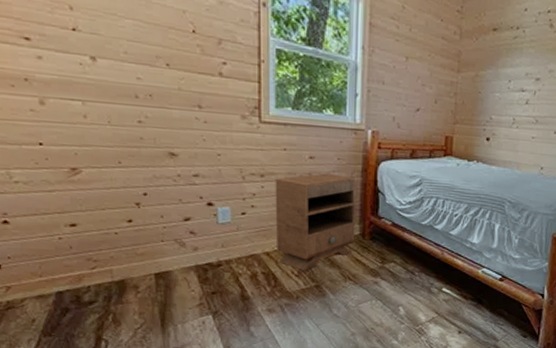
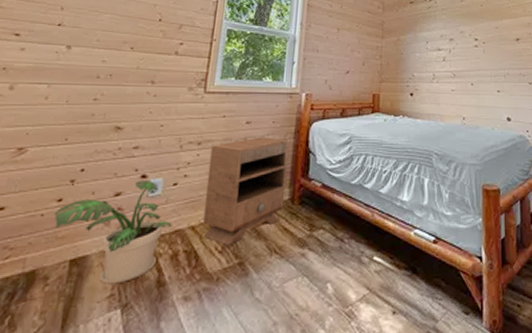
potted plant: none [127,208,247,296] -> present [53,181,172,284]

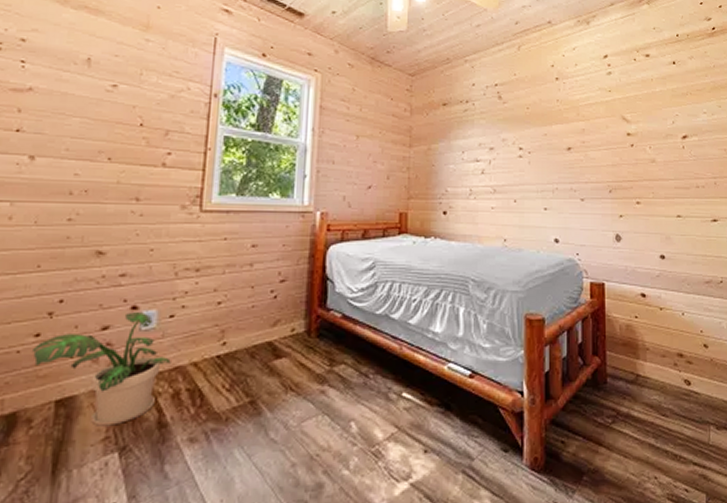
nightstand: present [203,137,288,245] -> none [207,262,302,383]

